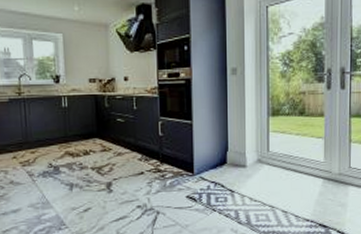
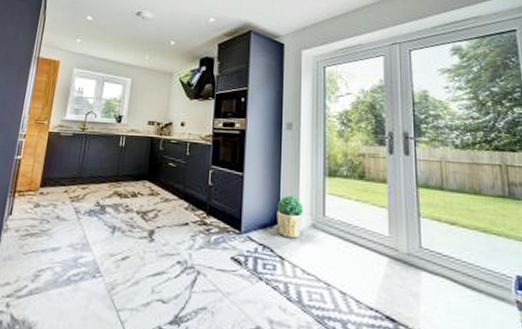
potted plant: none [225,136,250,174] -> present [277,195,303,239]

